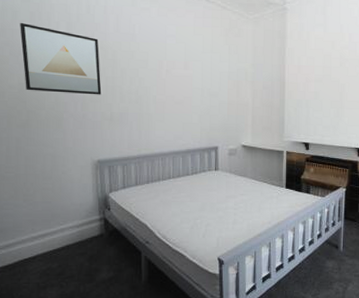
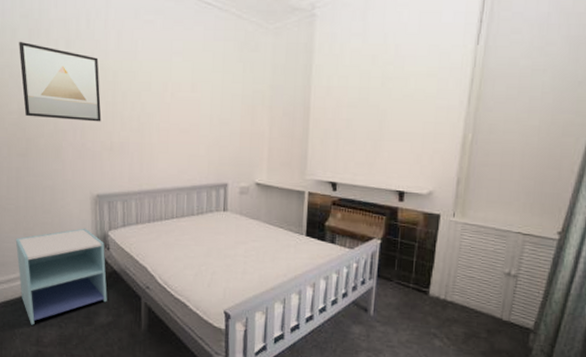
nightstand: none [14,191,109,287] -> present [15,228,107,325]

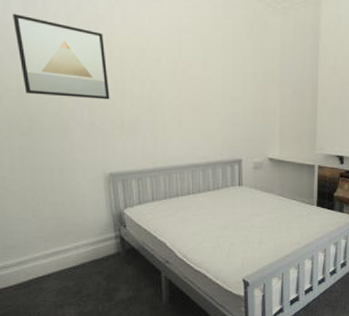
nightstand: present [15,228,107,325] -> none [24,207,127,306]

